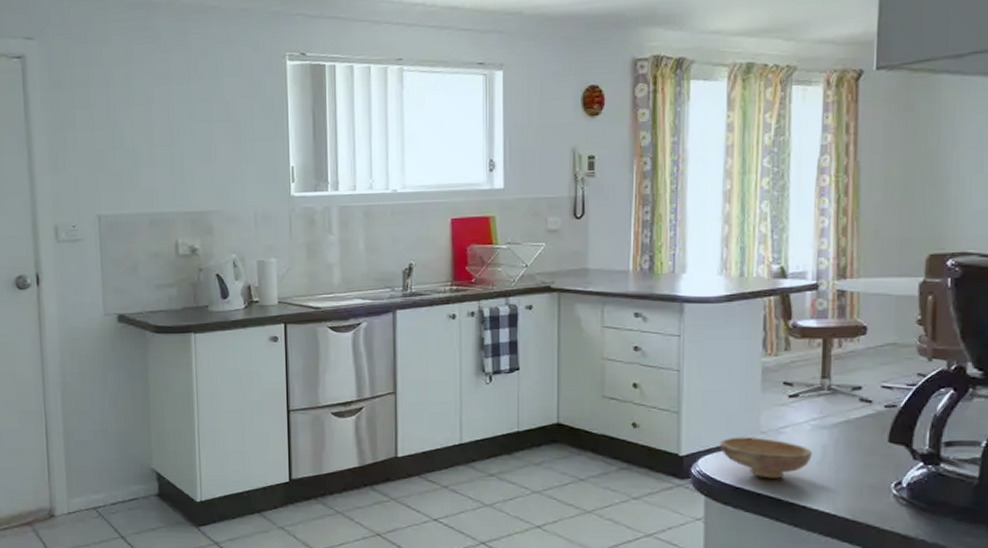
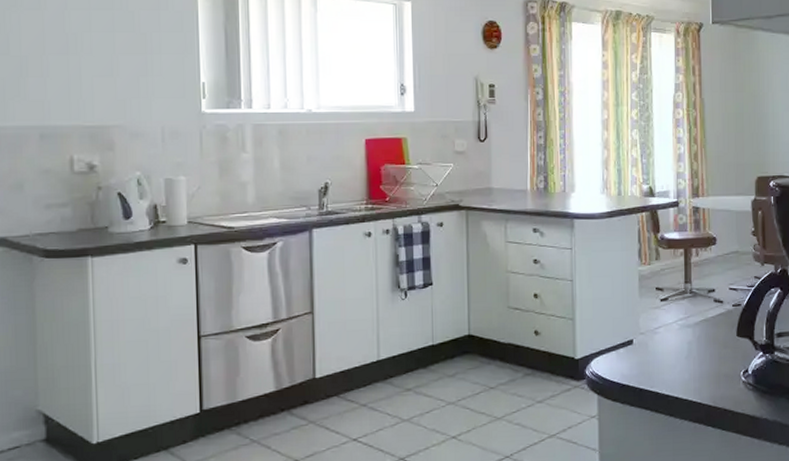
bowl: present [720,437,812,479] -> none [608,338,681,375]

